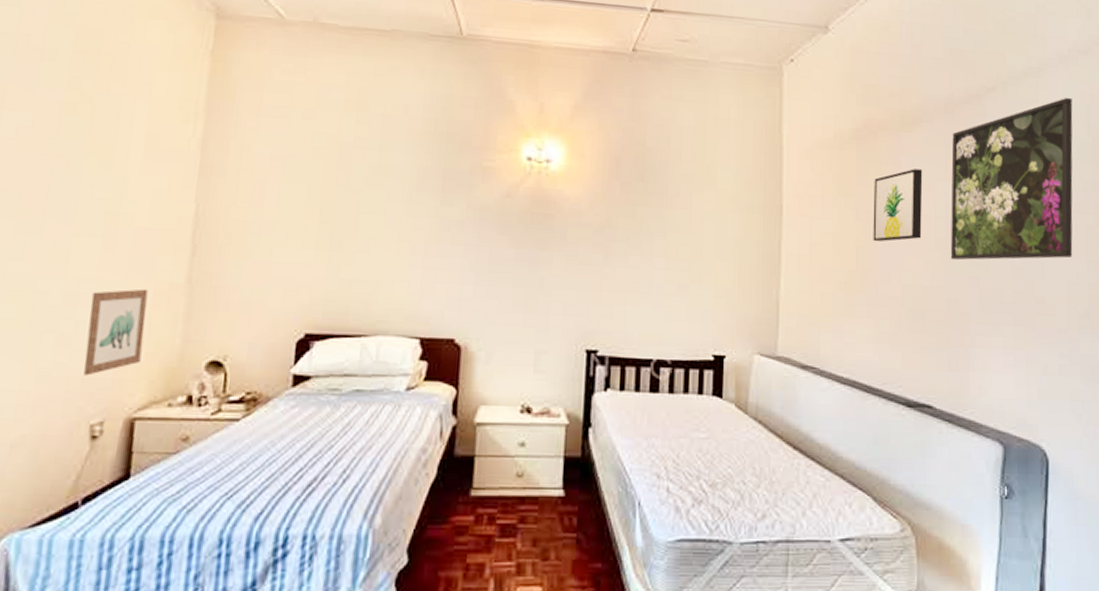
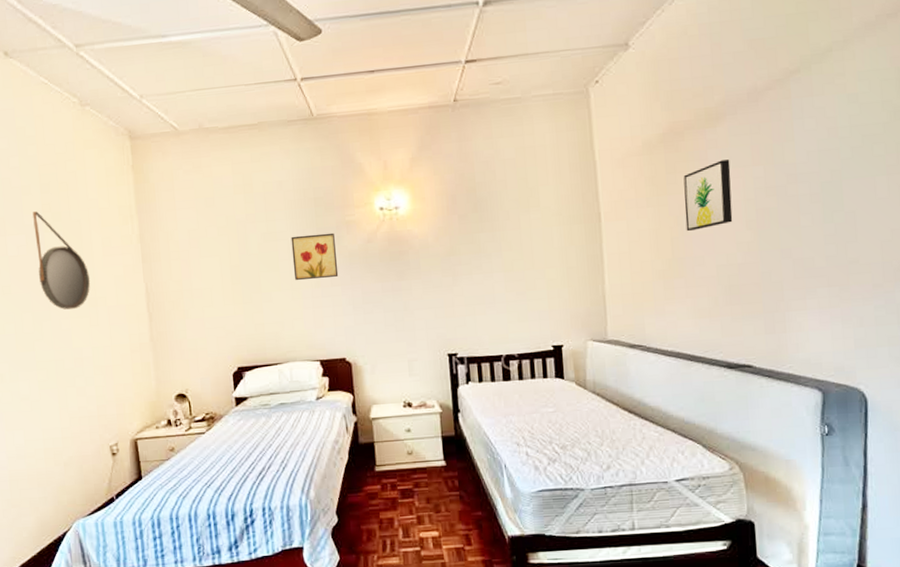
home mirror: none [38,84,117,224] -> present [33,211,91,310]
wall art: present [84,288,148,376] -> none [91,349,132,414]
wall art: none [404,174,465,233] -> present [291,232,339,281]
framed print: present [950,98,1073,261] -> none [757,64,887,237]

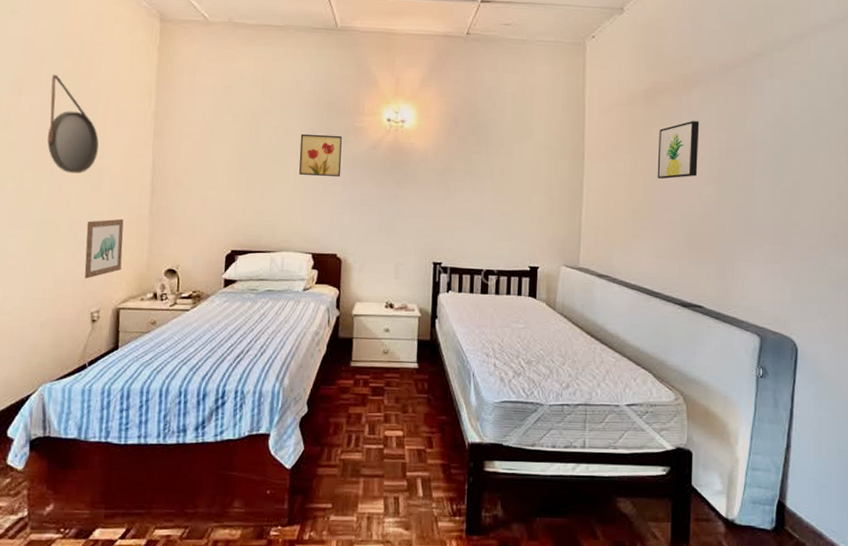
wall art: none [91,349,132,414] -> present [84,218,124,279]

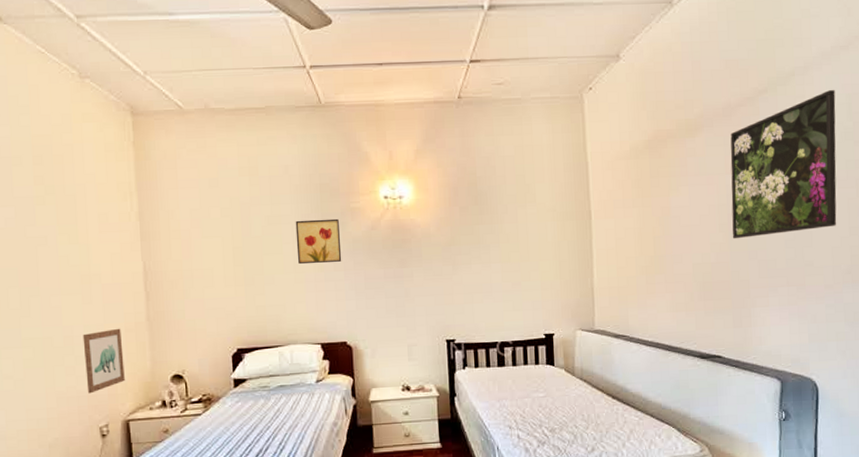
home mirror: present [47,75,99,173] -> none [23,183,85,286]
wall art: present [657,121,700,179] -> none [665,167,708,232]
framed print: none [721,59,830,193] -> present [730,90,837,239]

